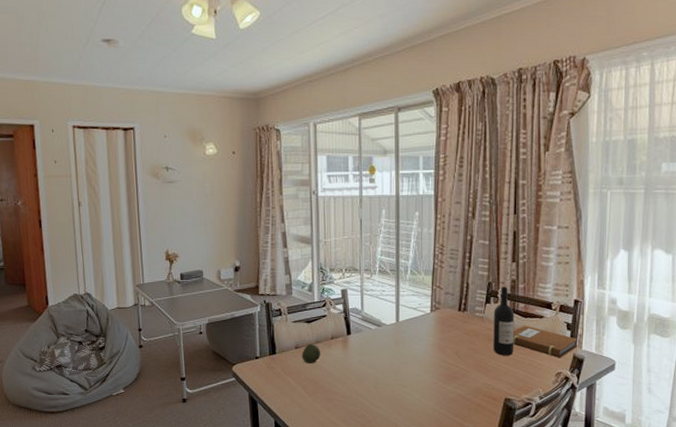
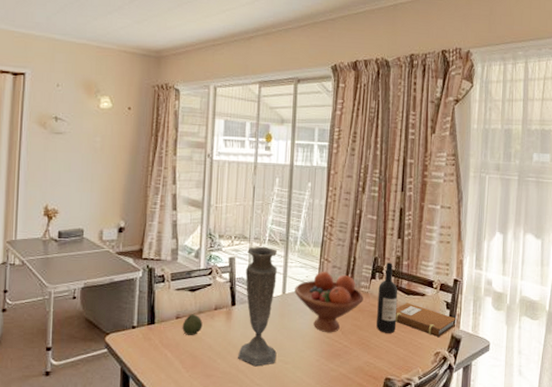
vase: none [357,277,394,391] -> present [238,246,278,367]
fruit bowl: none [408,298,479,357] -> present [294,271,364,333]

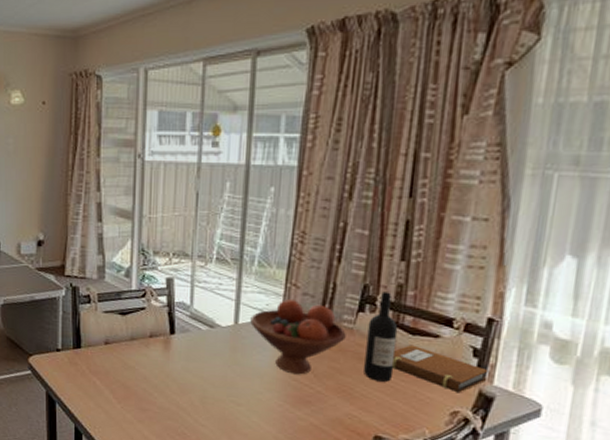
fruit: present [182,314,203,336] -> none [112,340,136,365]
vase: present [238,246,278,367] -> none [178,266,229,406]

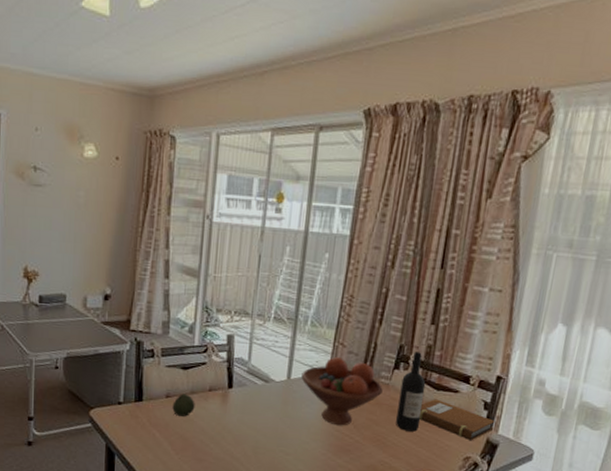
fruit: none [112,340,136,365] -> present [172,393,195,417]

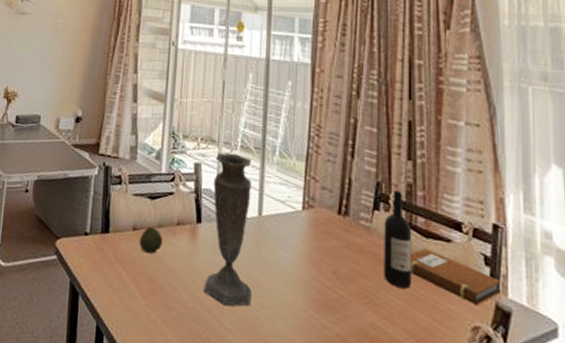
vase: none [233,324,284,455] -> present [204,153,252,307]
fruit bowl: present [301,356,383,426] -> none [273,192,364,276]

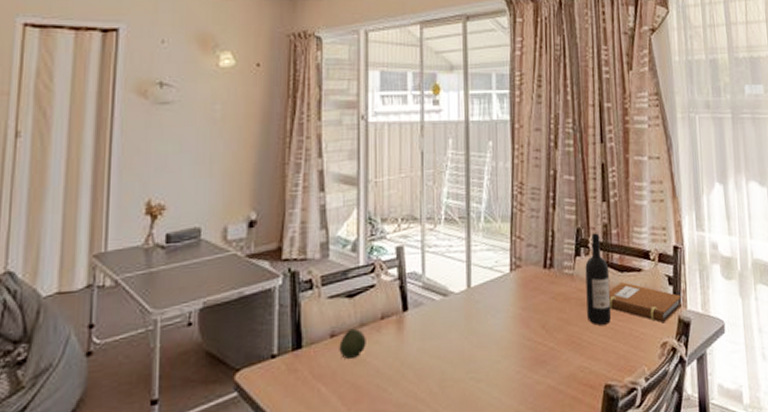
vase: present [204,153,252,307] -> none [415,227,466,392]

